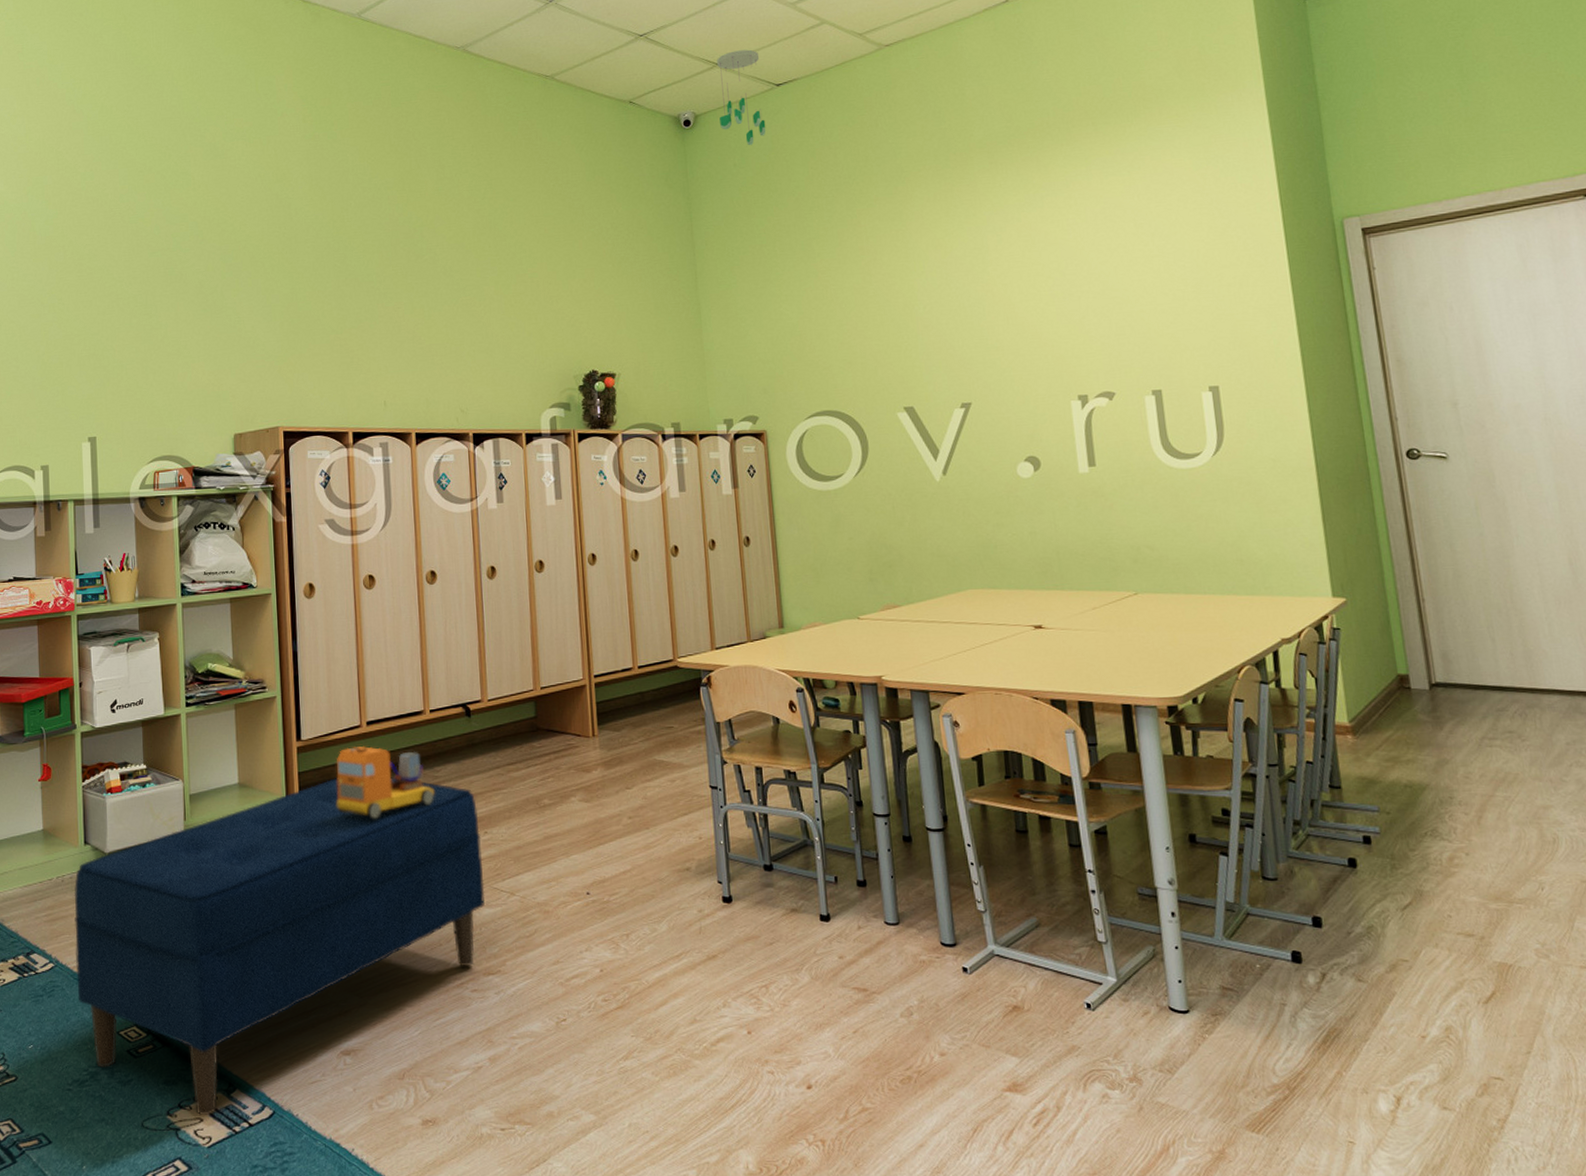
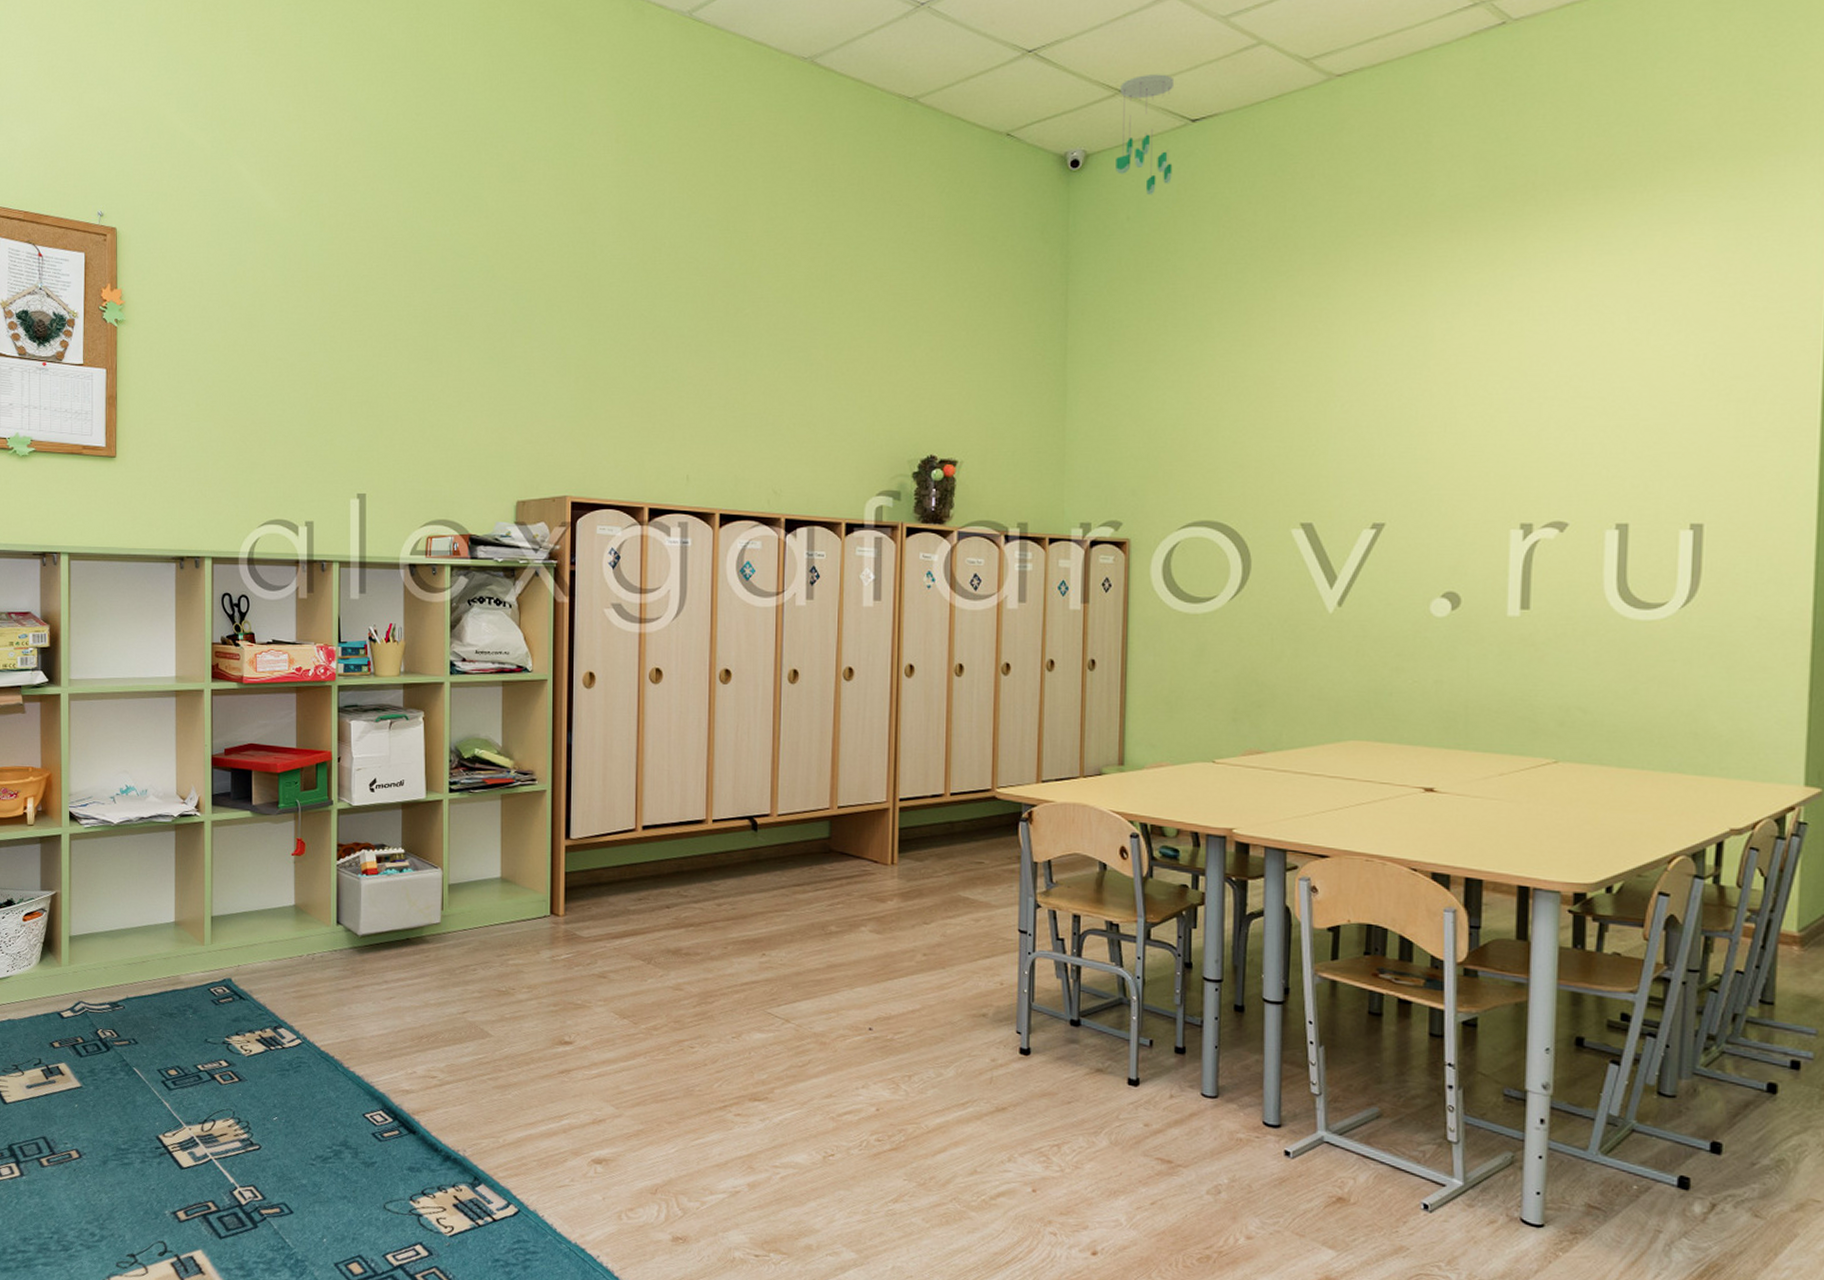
bench: present [74,777,485,1116] -> none [323,880,758,1206]
toy truck: present [336,746,435,819] -> none [604,851,711,928]

